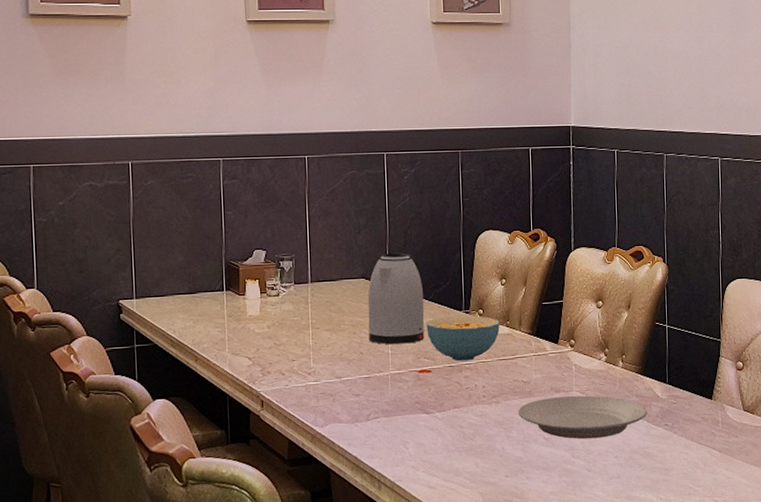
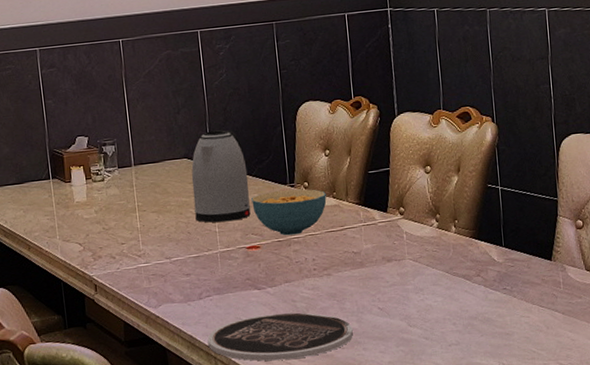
plate: none [372,438,518,486] -> present [207,312,353,361]
plate: present [518,395,647,439] -> none [350,263,484,308]

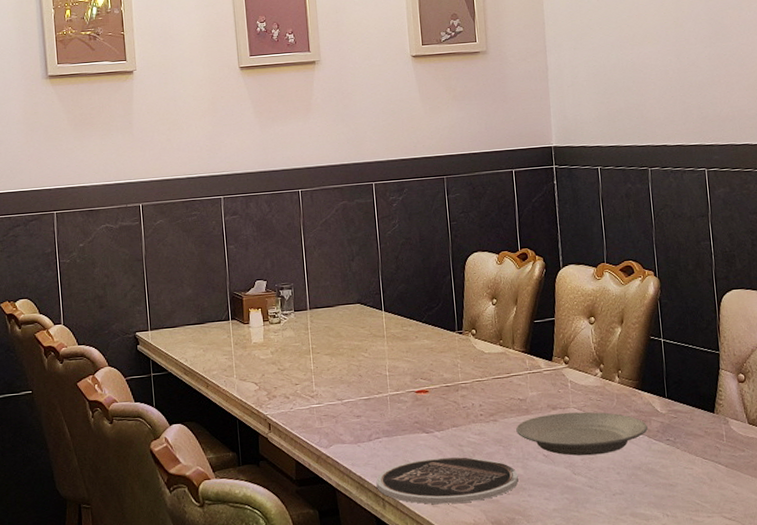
kettle: present [191,130,251,223] -> none [363,277,421,367]
cereal bowl: present [251,189,327,236] -> none [421,336,493,381]
plate: none [350,263,484,308] -> present [516,411,648,456]

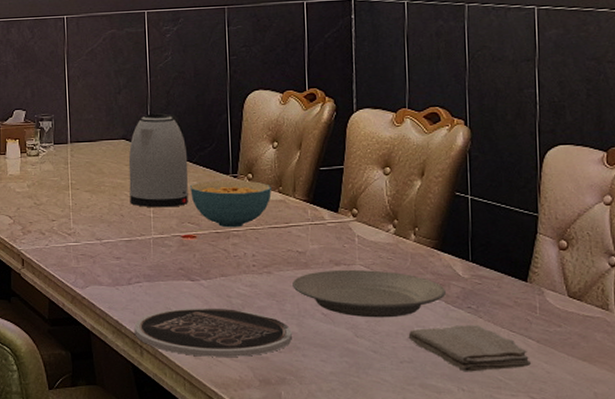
kettle: none [363,277,421,367] -> present [128,113,189,208]
cereal bowl: none [421,336,493,381] -> present [190,180,271,228]
washcloth: none [618,455,723,499] -> present [408,325,532,372]

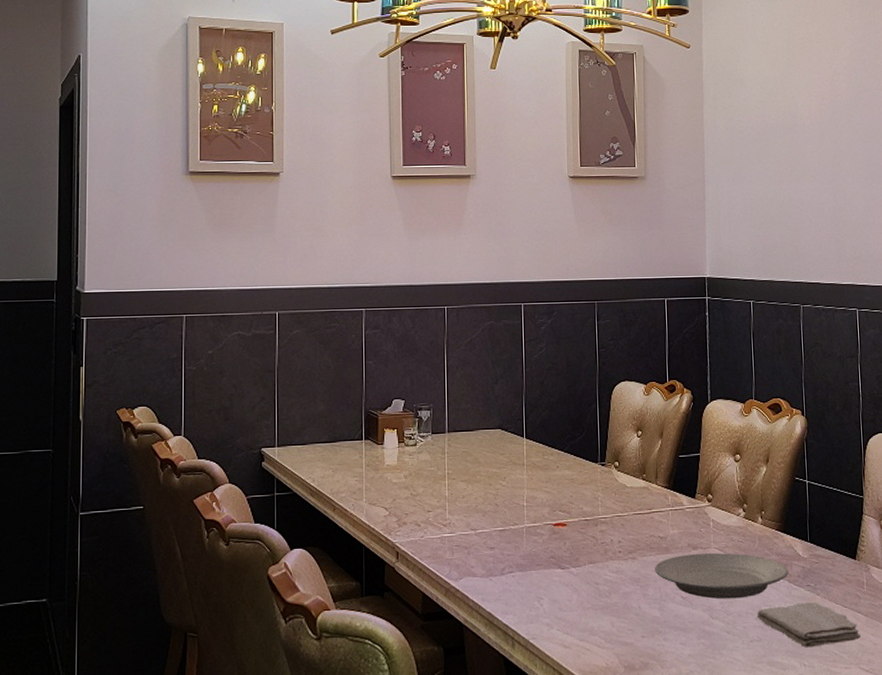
kettle: present [128,113,189,208] -> none [503,403,561,497]
plate: present [134,308,292,357] -> none [506,595,654,646]
cereal bowl: present [190,180,271,228] -> none [562,468,636,515]

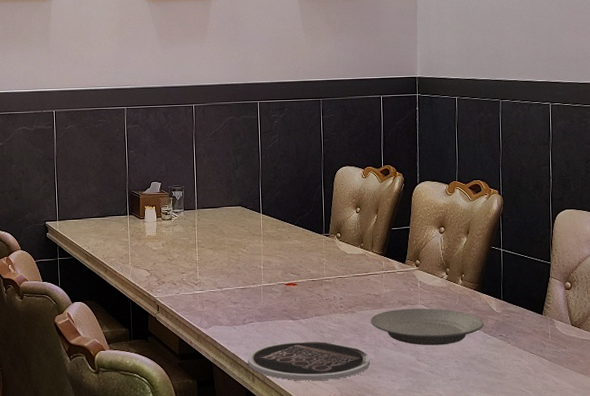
plate: none [506,595,654,646] -> present [247,341,370,381]
washcloth: present [757,602,862,648] -> none [456,349,545,386]

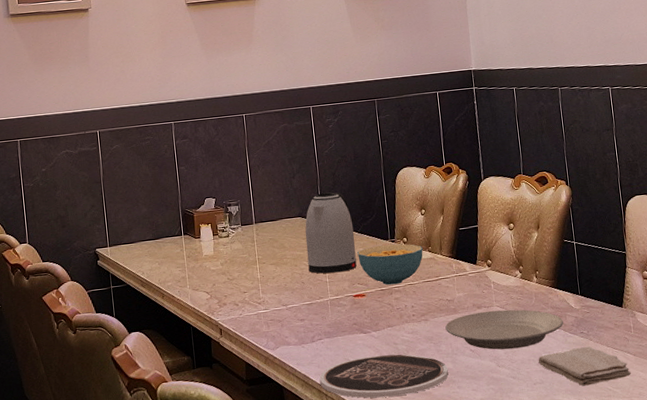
kettle: none [244,185,292,262] -> present [305,192,357,274]
cereal bowl: none [292,238,355,277] -> present [357,244,423,285]
washcloth: none [456,349,545,386] -> present [538,346,632,386]

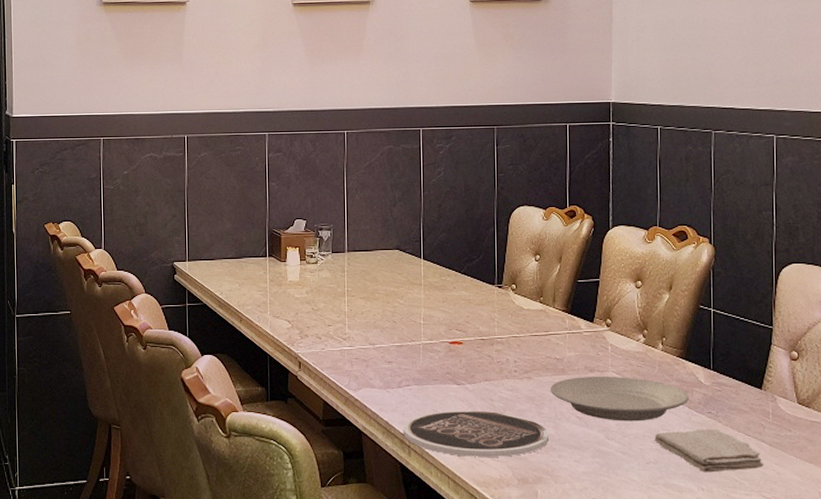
kettle: present [305,192,357,274] -> none [401,226,457,315]
cereal bowl: present [357,244,423,285] -> none [458,290,533,335]

